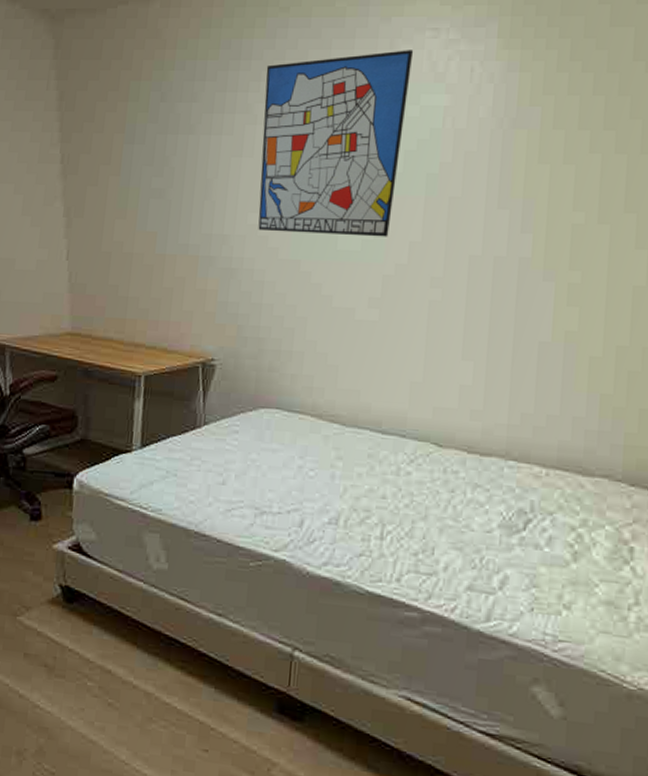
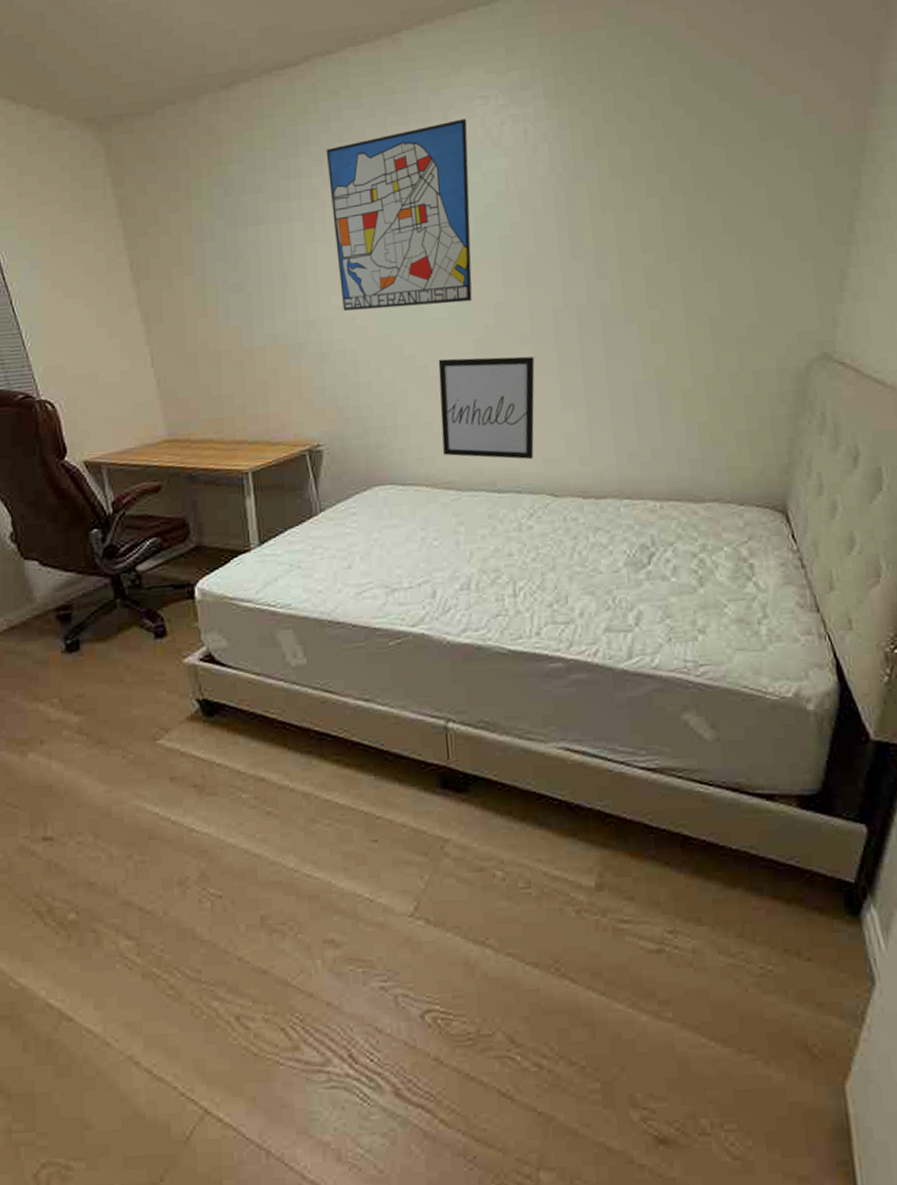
wall art: none [334,291,442,406] -> present [438,356,535,460]

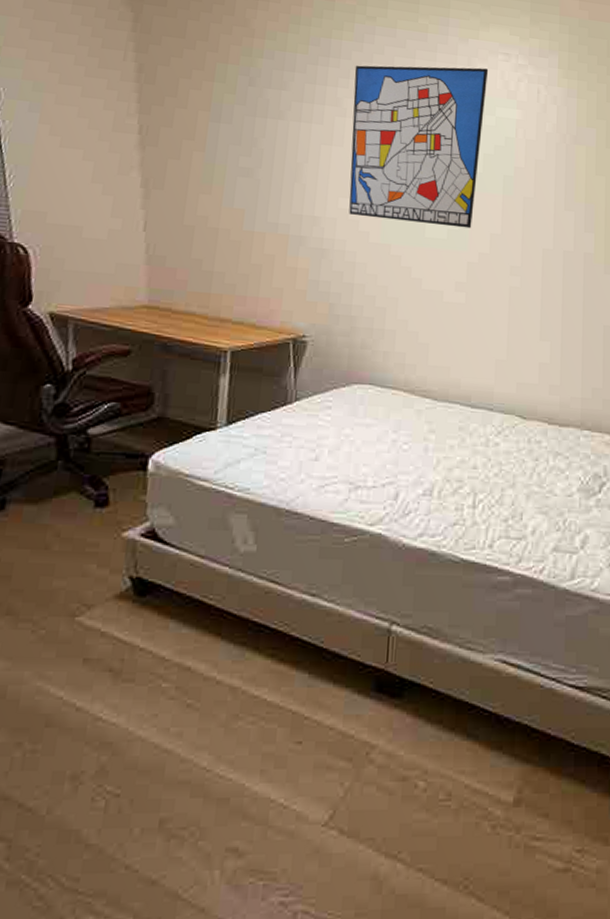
wall art: present [438,356,535,460] -> none [425,275,521,382]

